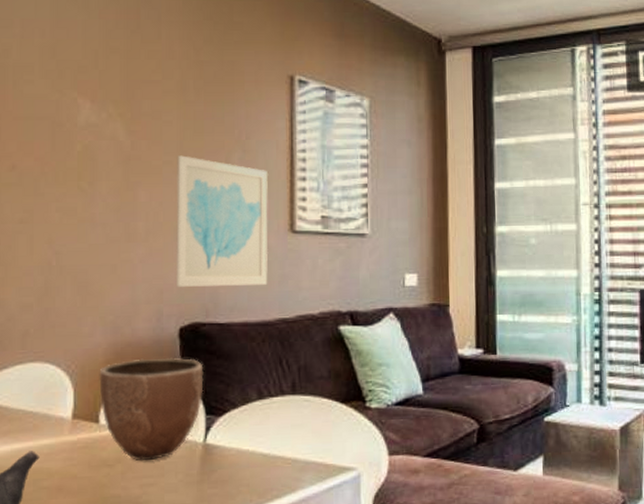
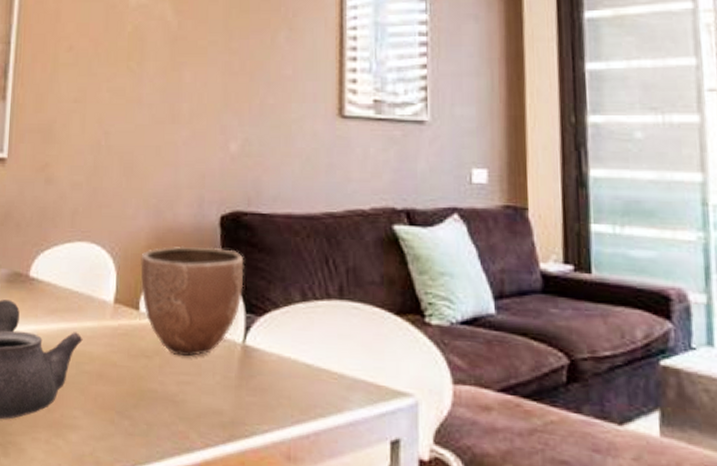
wall art: present [175,155,268,287] -> none [218,35,315,174]

